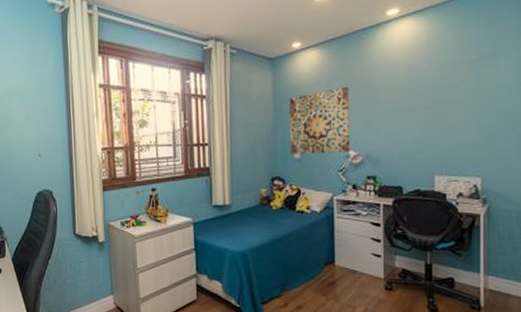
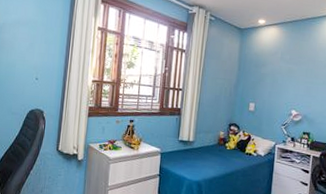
wall art: present [289,86,351,154] -> none [247,59,298,111]

